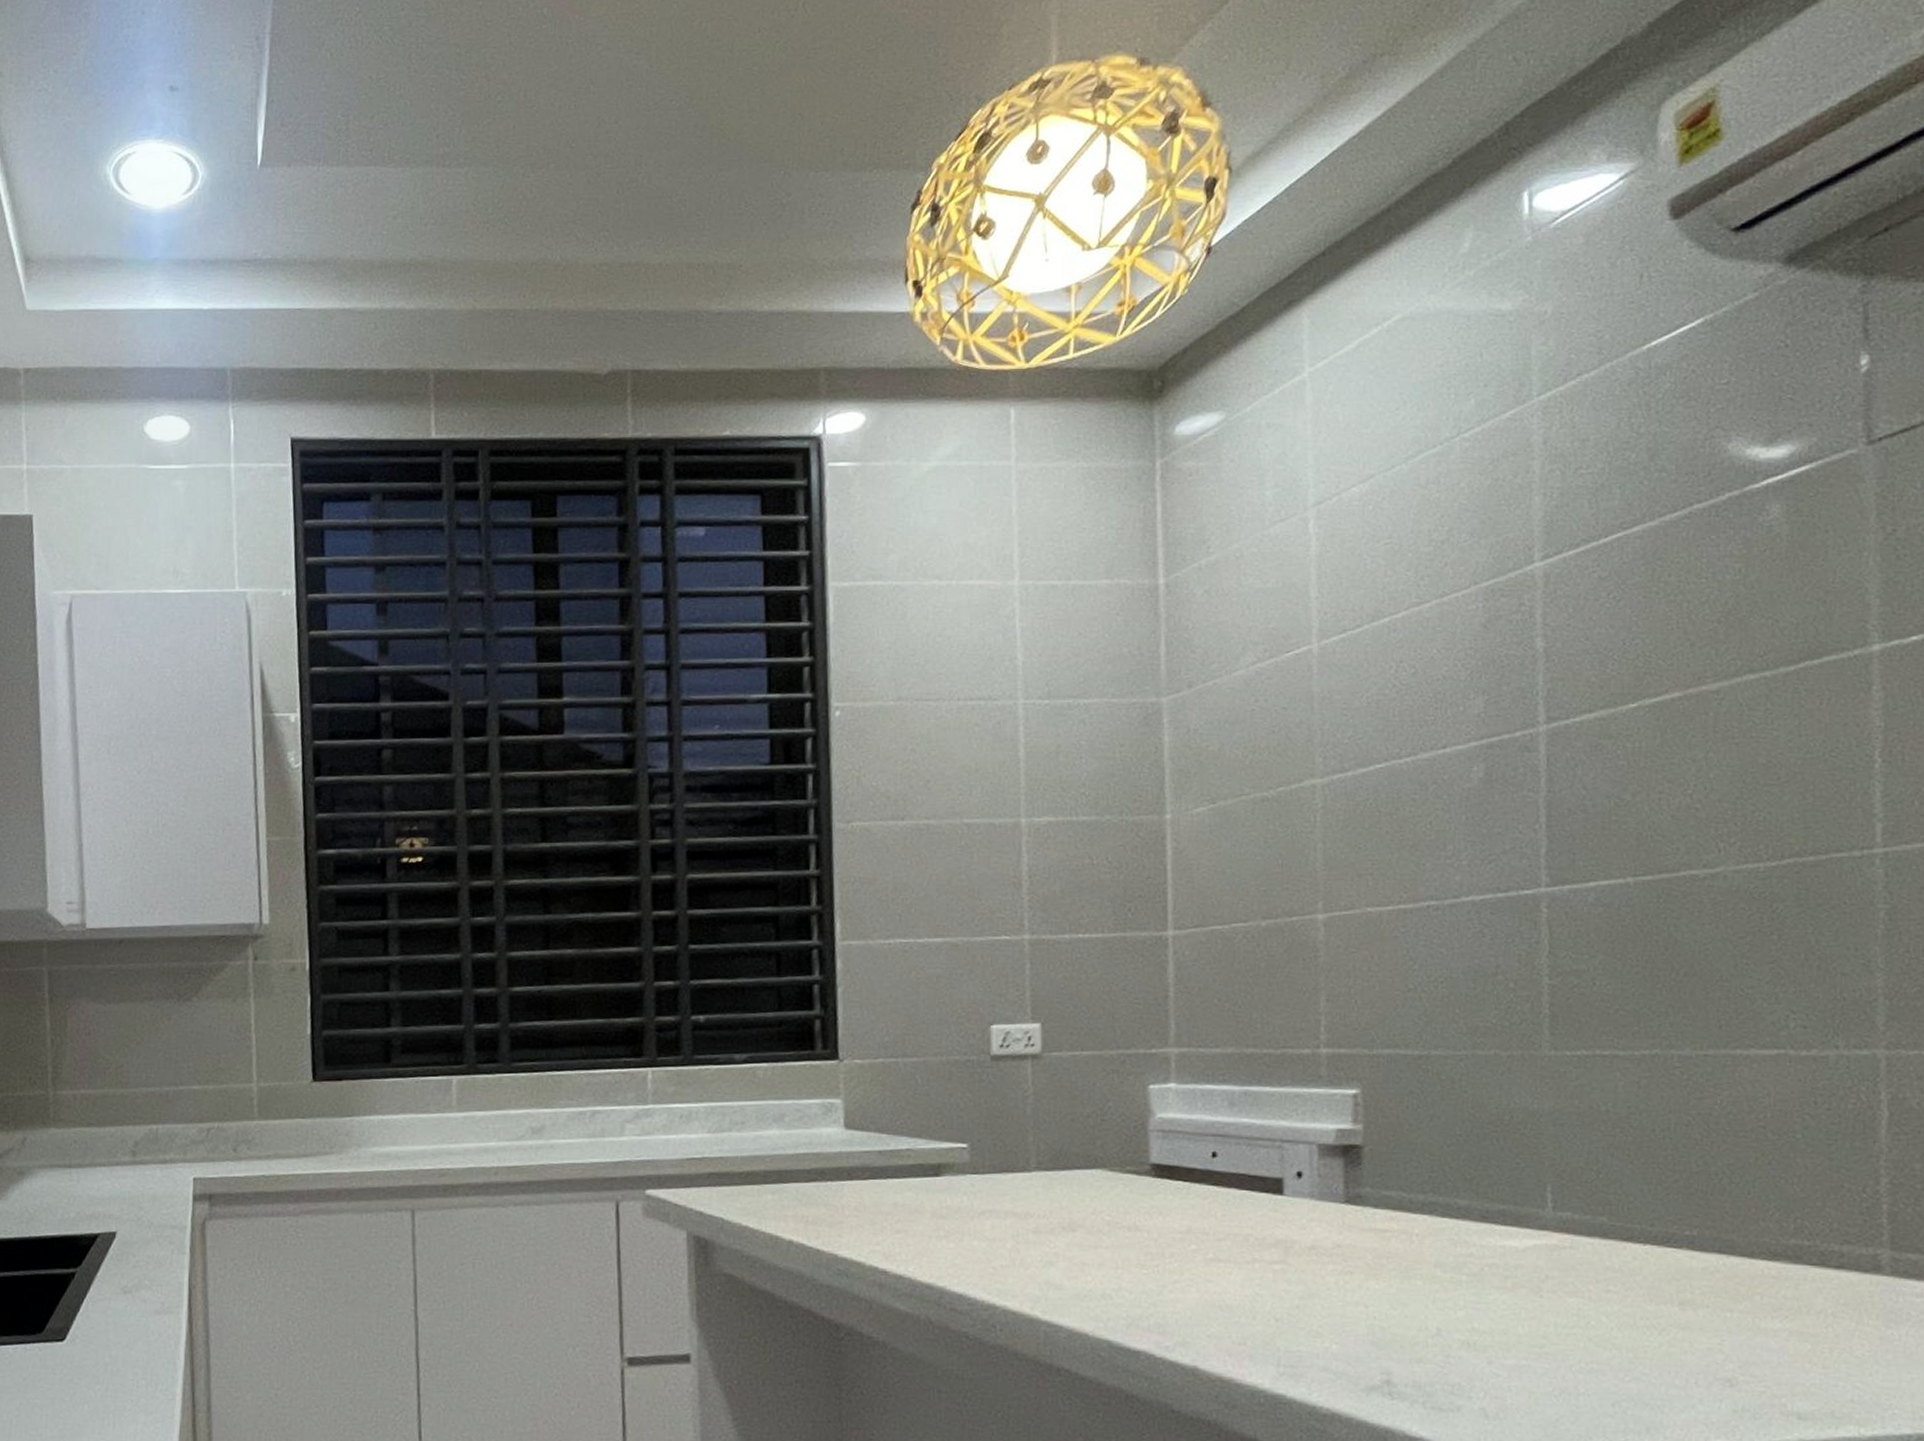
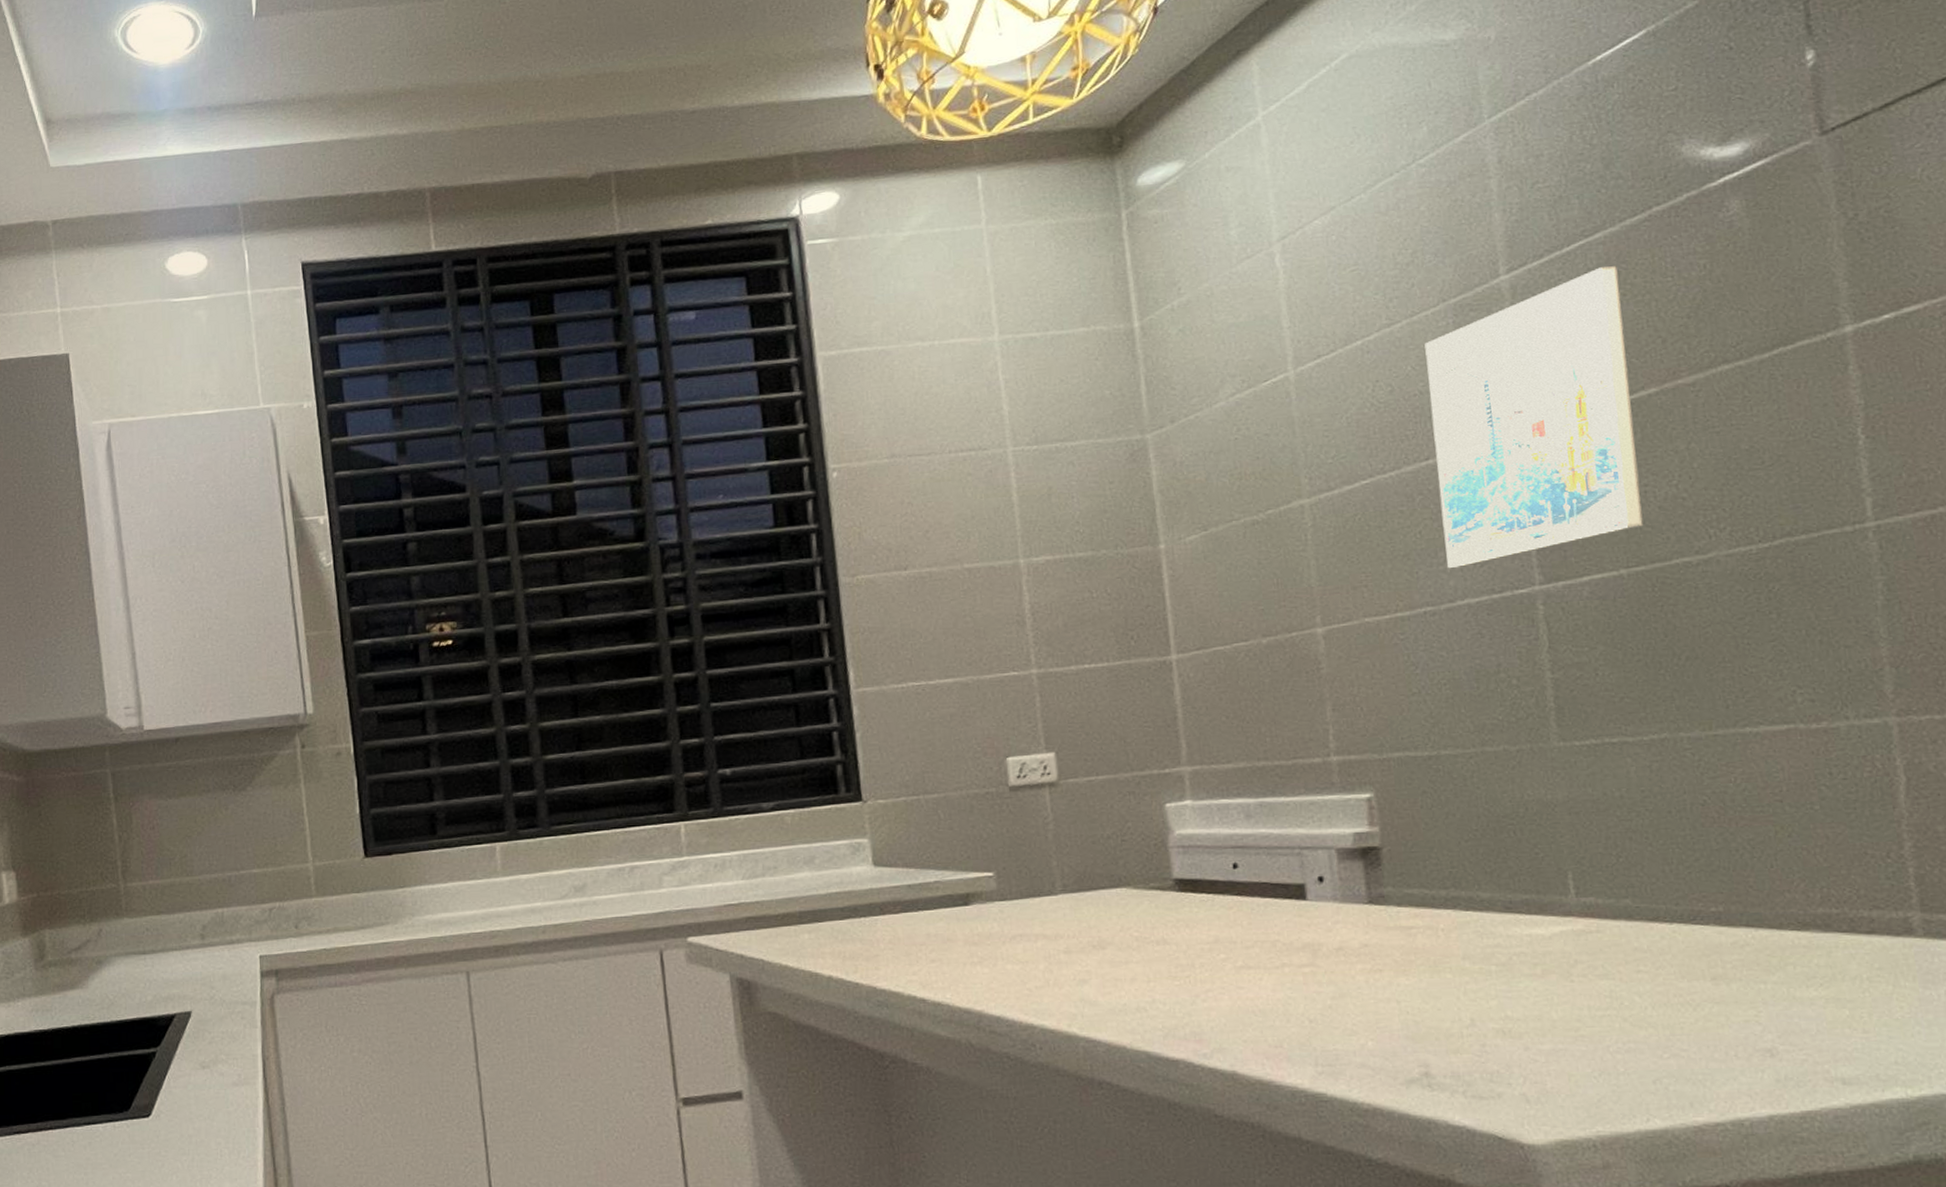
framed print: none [1452,562,1655,862] -> present [1424,266,1644,568]

